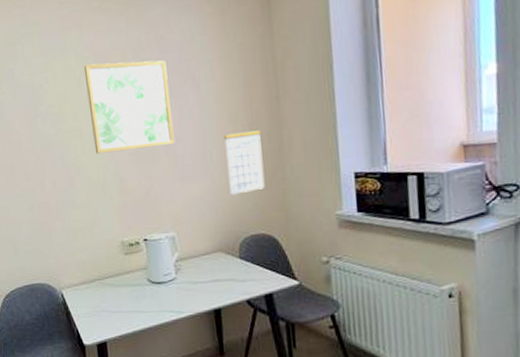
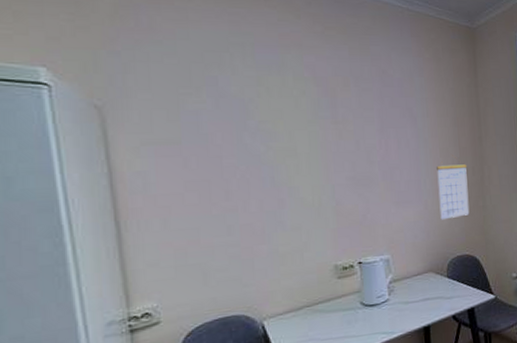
wall art: present [83,60,175,154] -> none [302,86,393,176]

